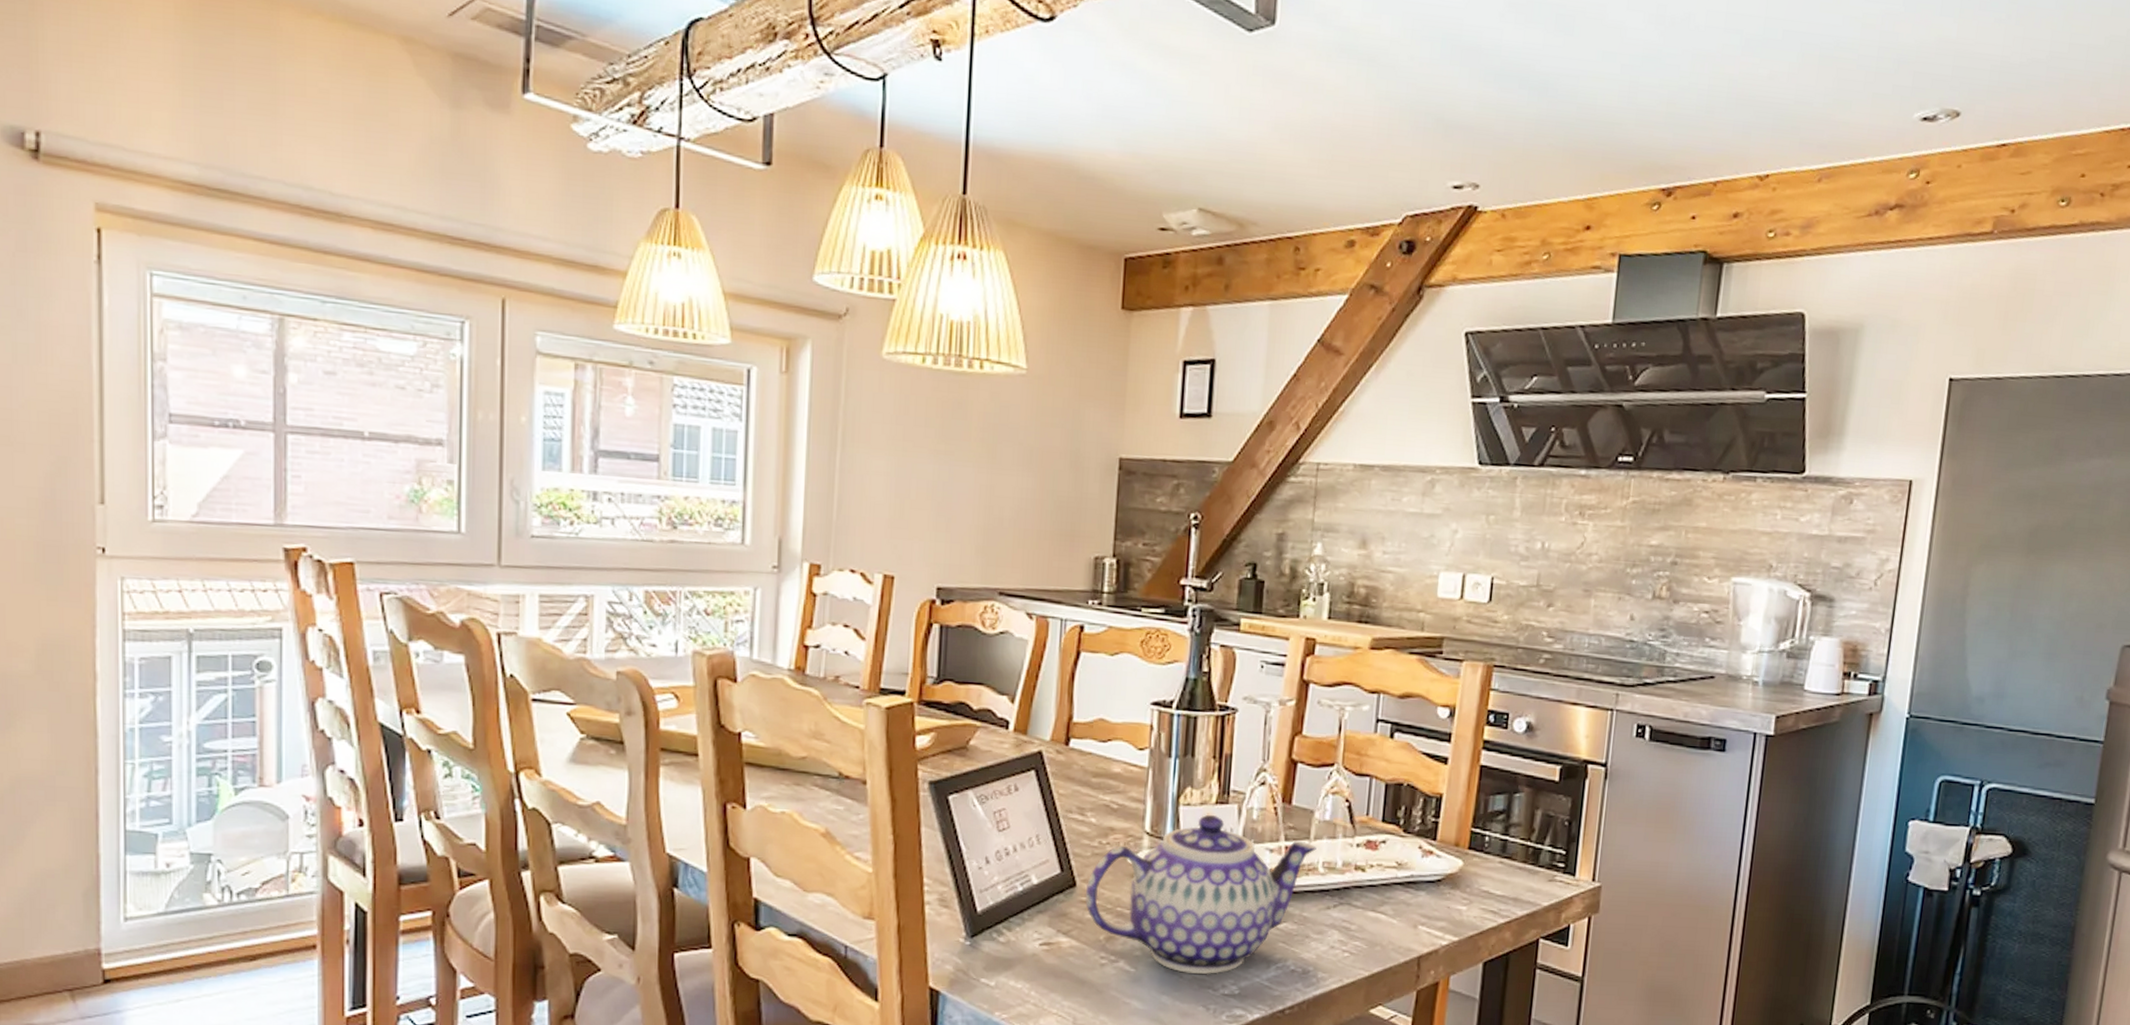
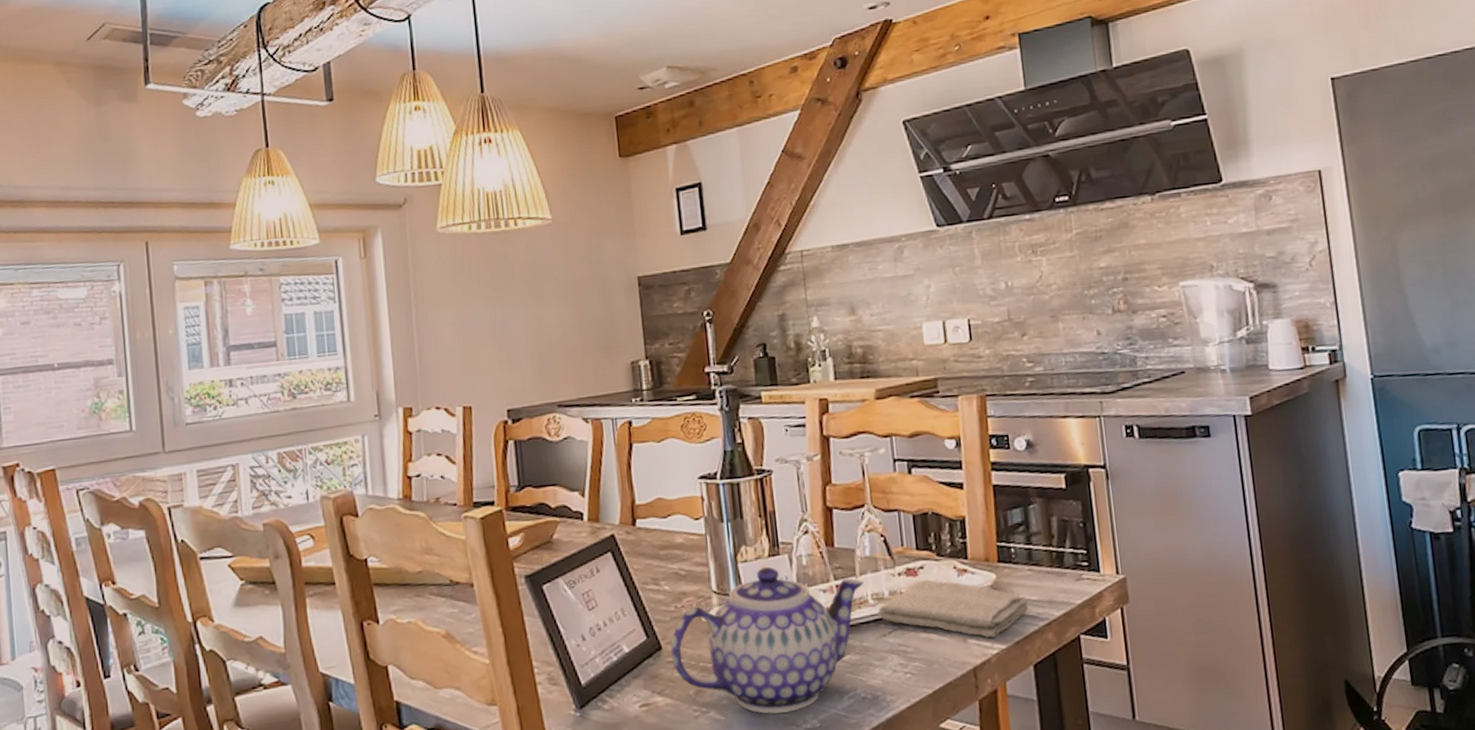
washcloth: none [1326,855,1492,928] -> present [878,579,1029,638]

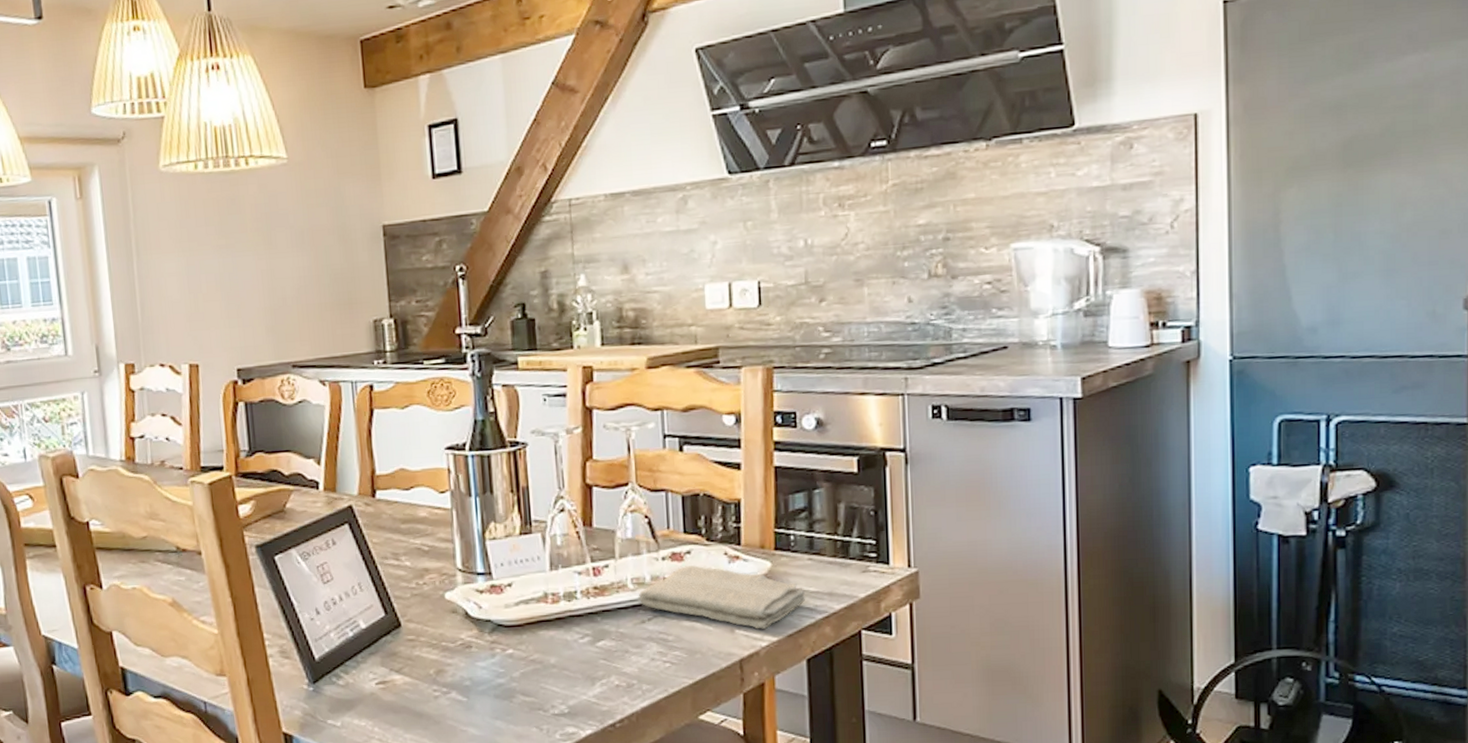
teapot: present [671,566,864,714] -> none [411,545,623,697]

